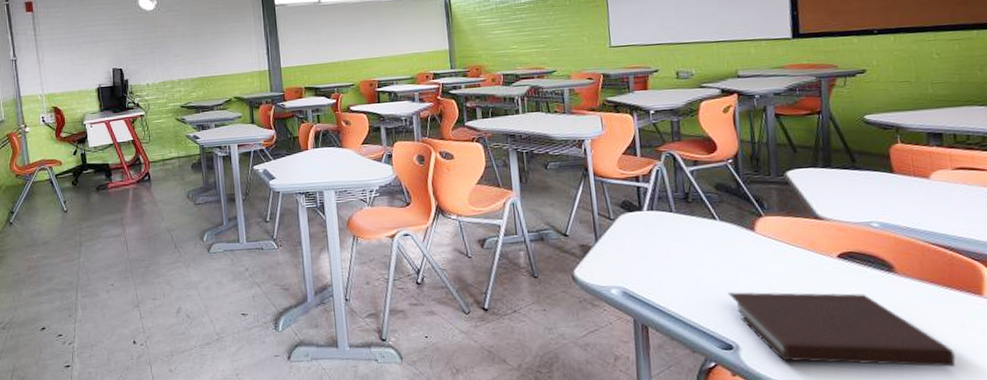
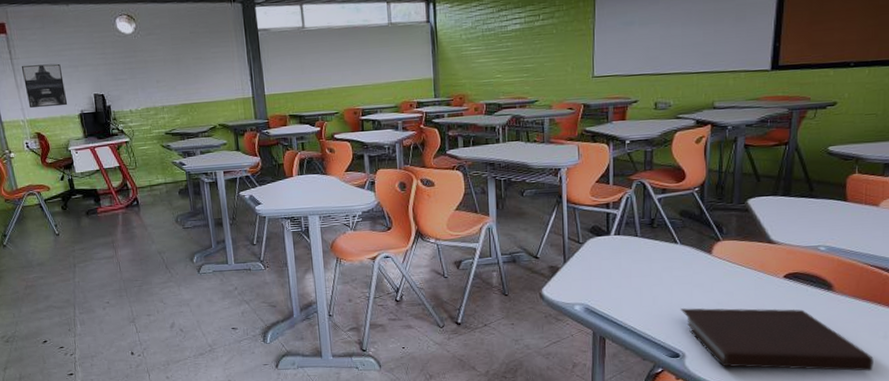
wall art: none [45,39,86,83] -> present [22,63,68,109]

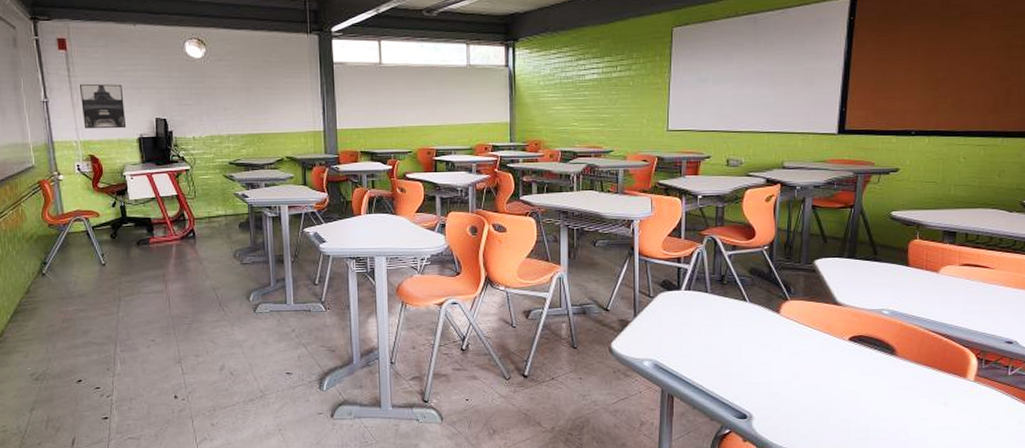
notebook: present [680,308,874,371] -> none [748,368,935,438]

